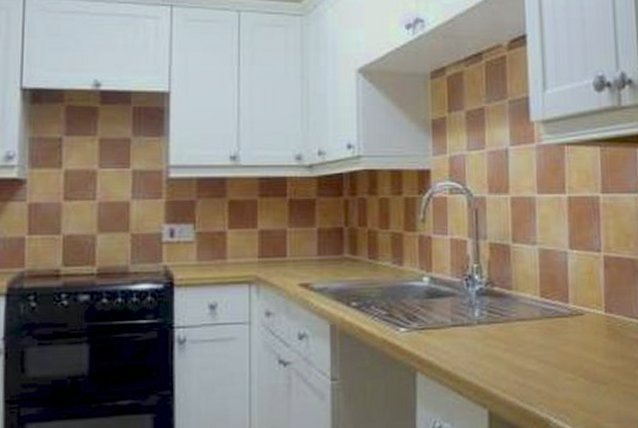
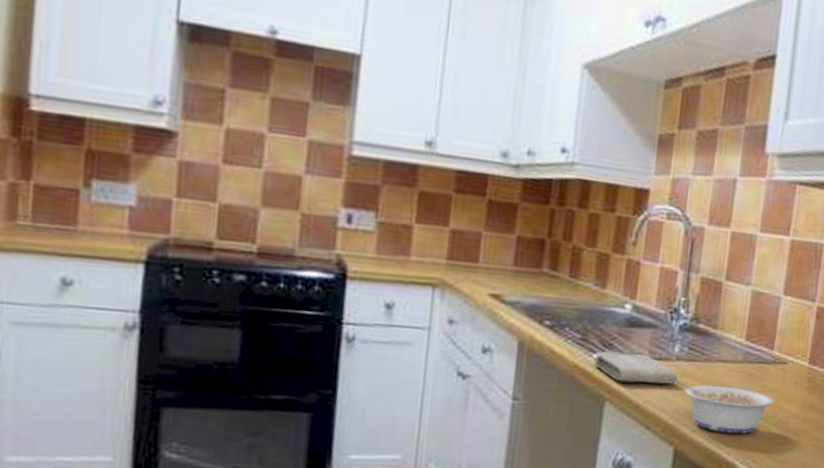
washcloth: none [400,323,483,351] -> present [593,351,678,385]
legume: none [475,341,577,390] -> present [670,377,774,434]

